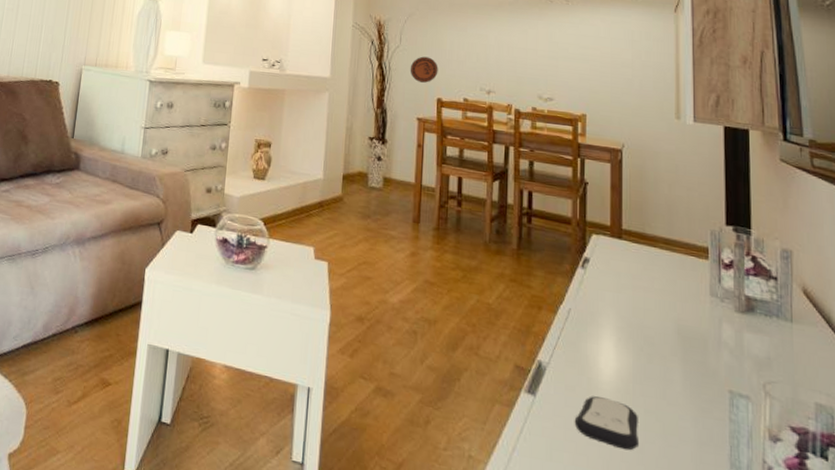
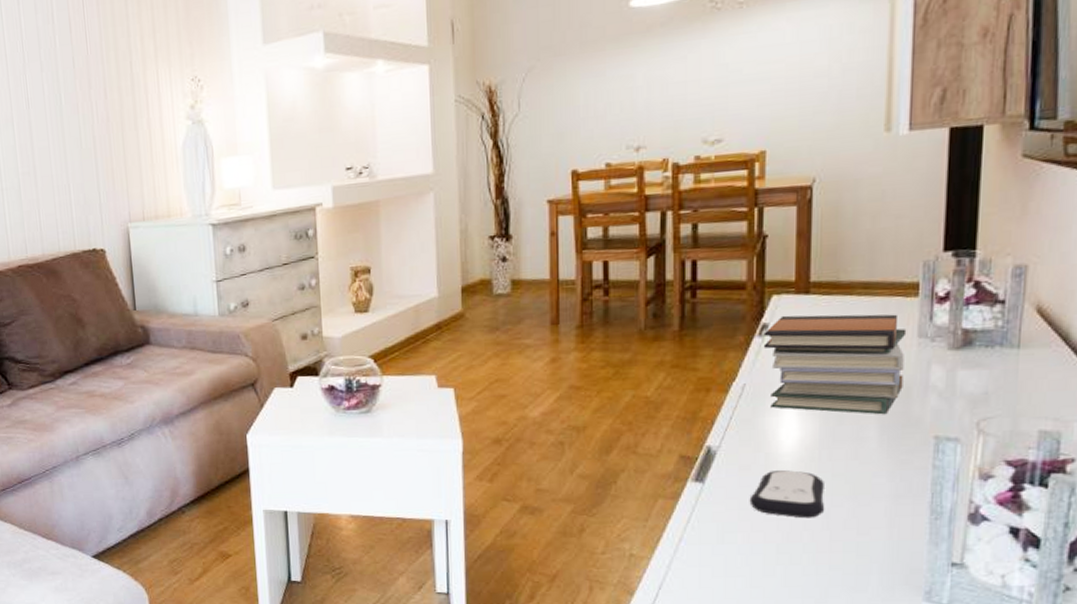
decorative plate: present [410,56,438,83] -> none [534,120,571,155]
book stack: none [585,253,701,362] -> present [763,314,907,415]

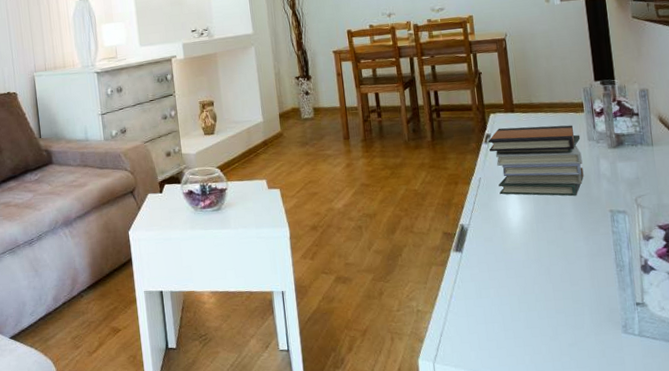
remote control: present [749,470,825,519] -> none [494,240,547,276]

